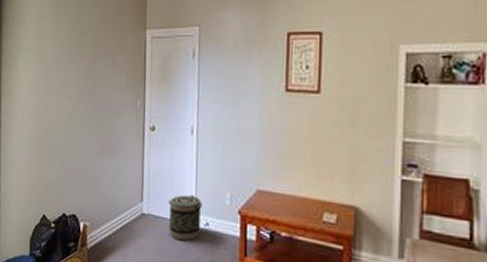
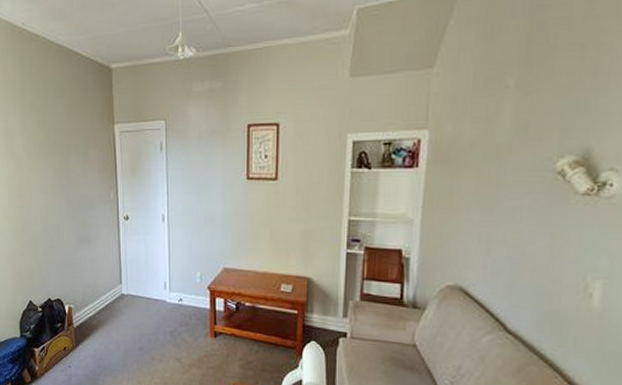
basket: present [169,194,202,241] -> none [145,275,176,315]

